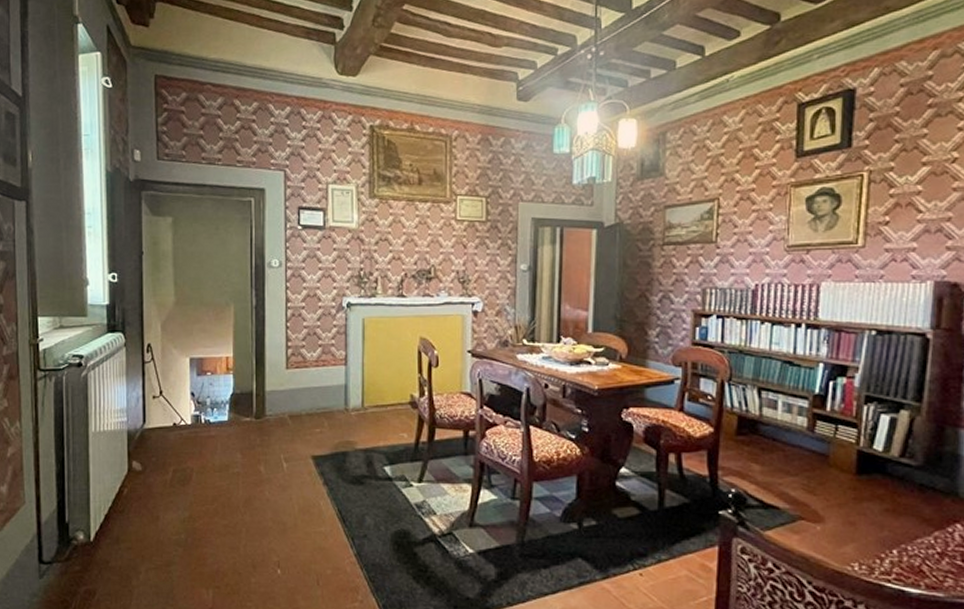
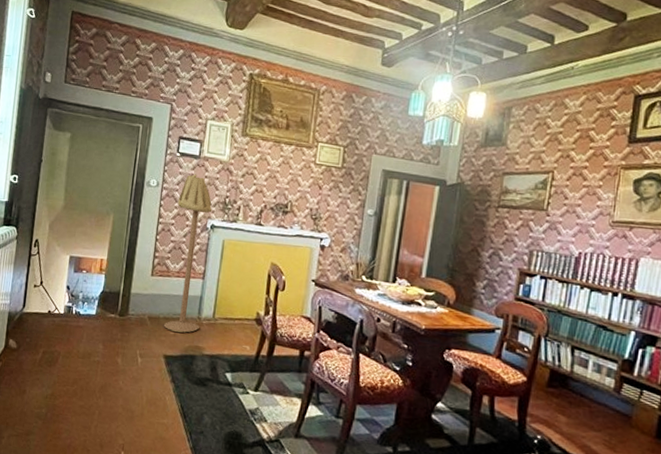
floor lamp: none [306,247,348,428] -> present [163,174,213,333]

